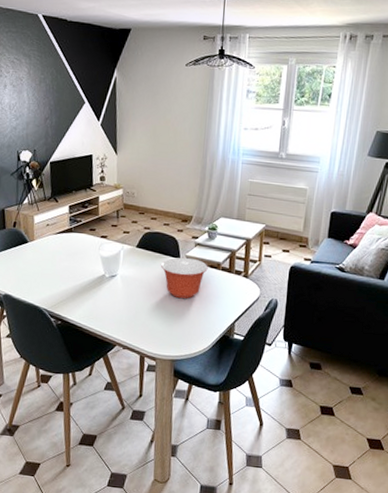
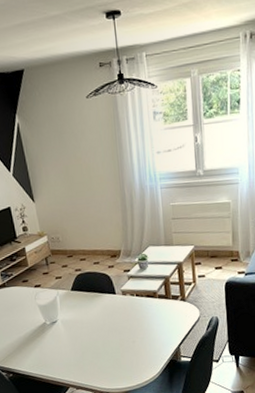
mixing bowl: present [161,257,208,299] -> none [98,291,145,333]

